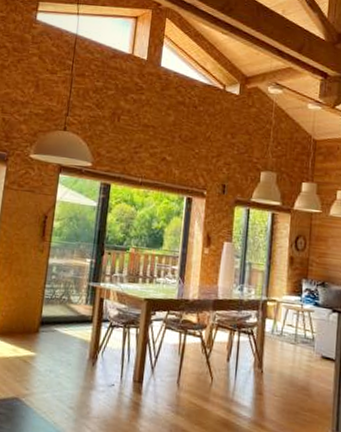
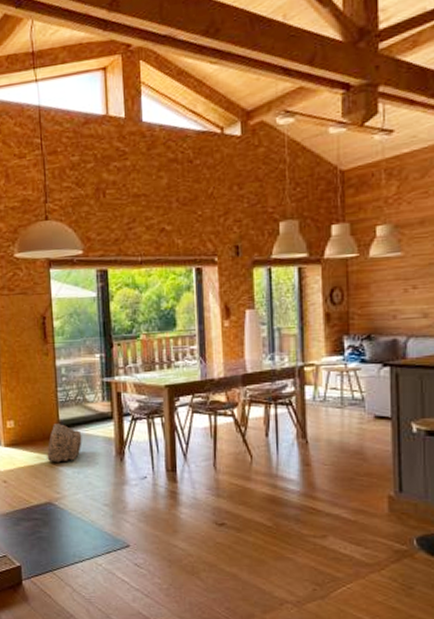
backpack: none [23,319,61,358] -> present [47,424,82,463]

